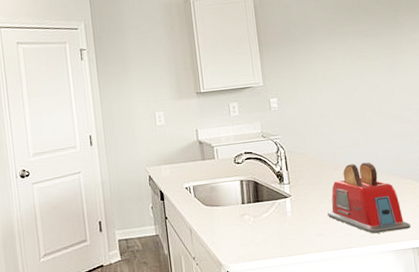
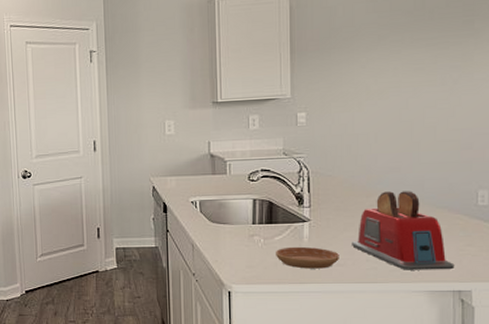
saucer: none [265,220,319,242] -> present [276,246,339,269]

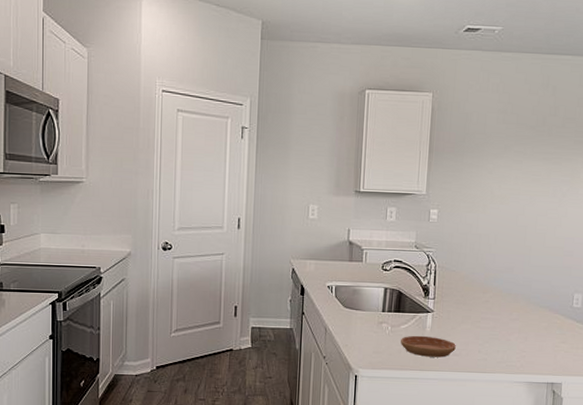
toaster: present [352,191,455,270] -> none [467,289,550,364]

